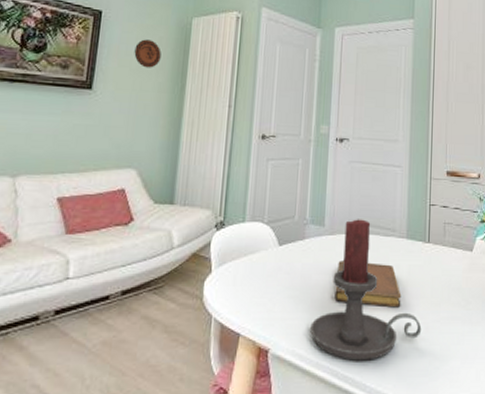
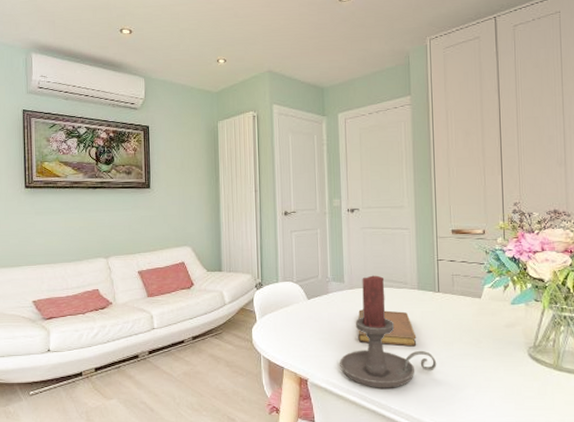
decorative plate: present [134,39,162,68] -> none [177,144,197,167]

